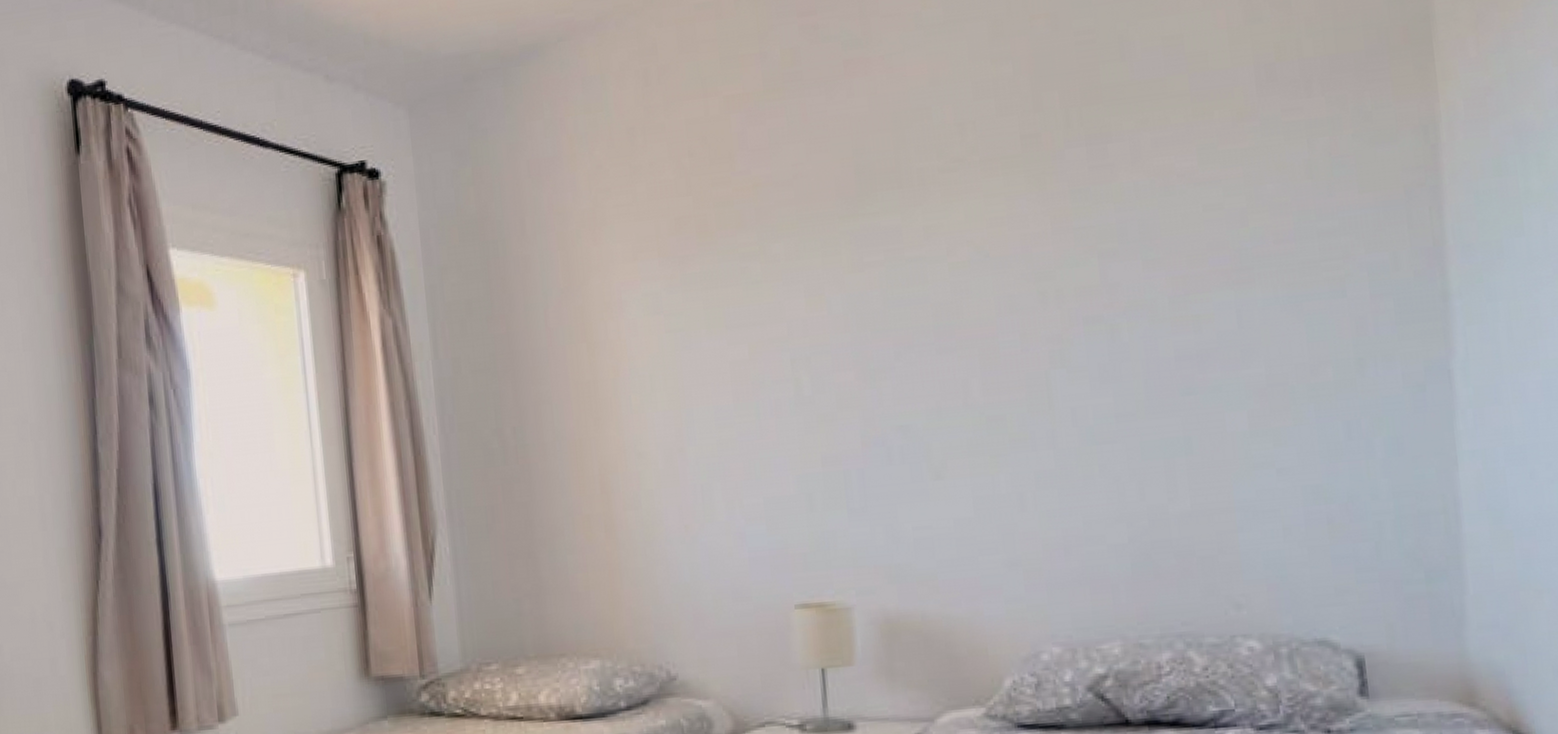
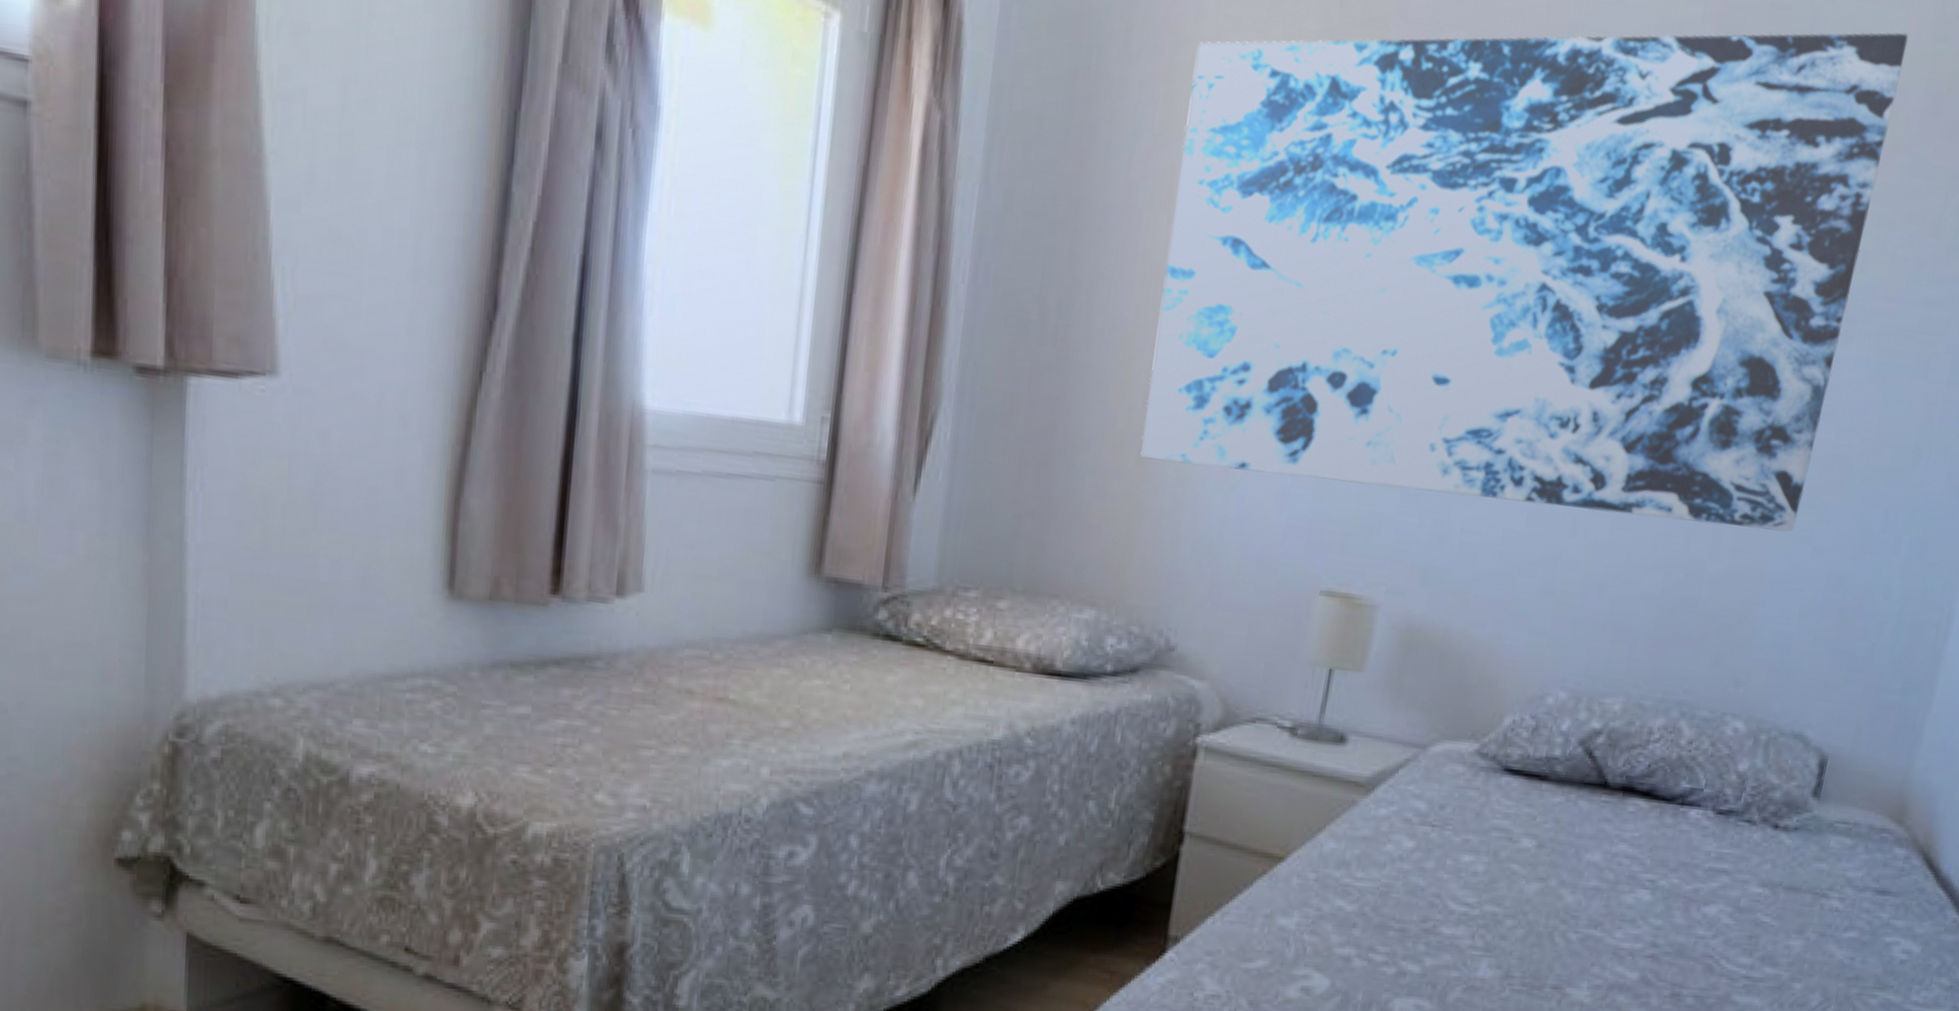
wall art: none [580,27,1250,532] -> present [1141,32,1908,532]

